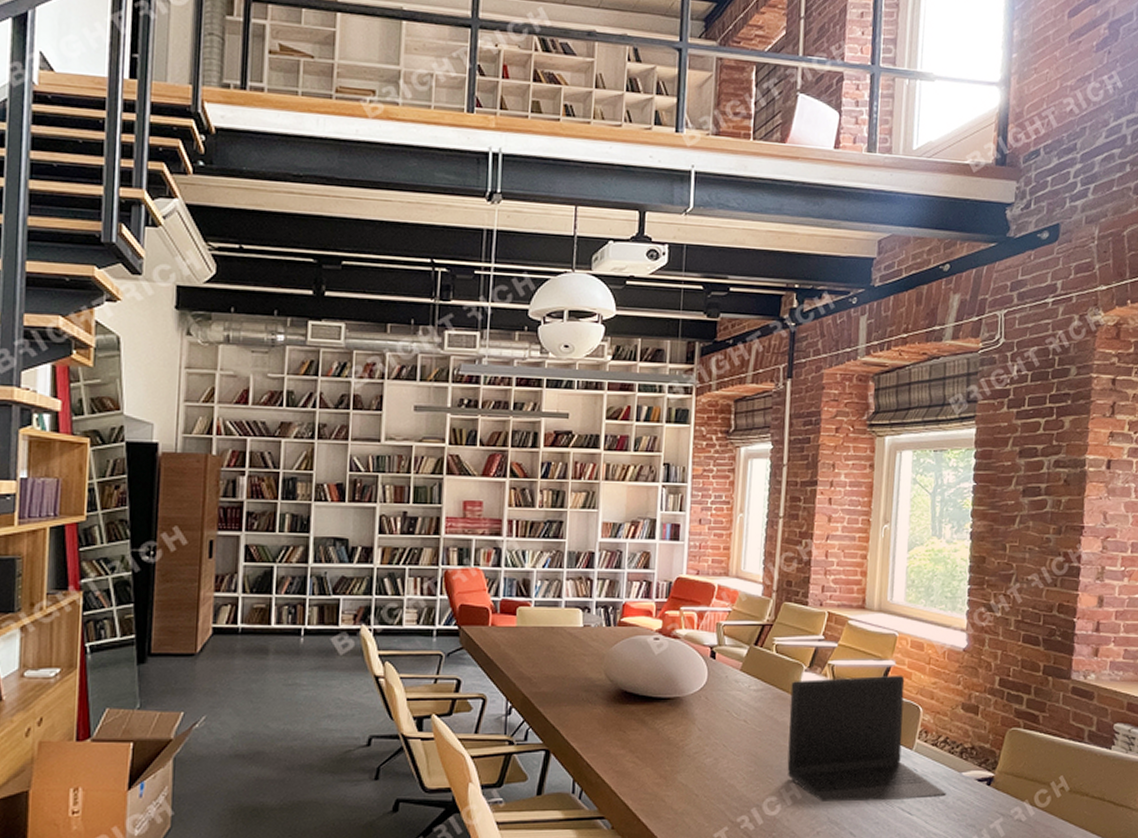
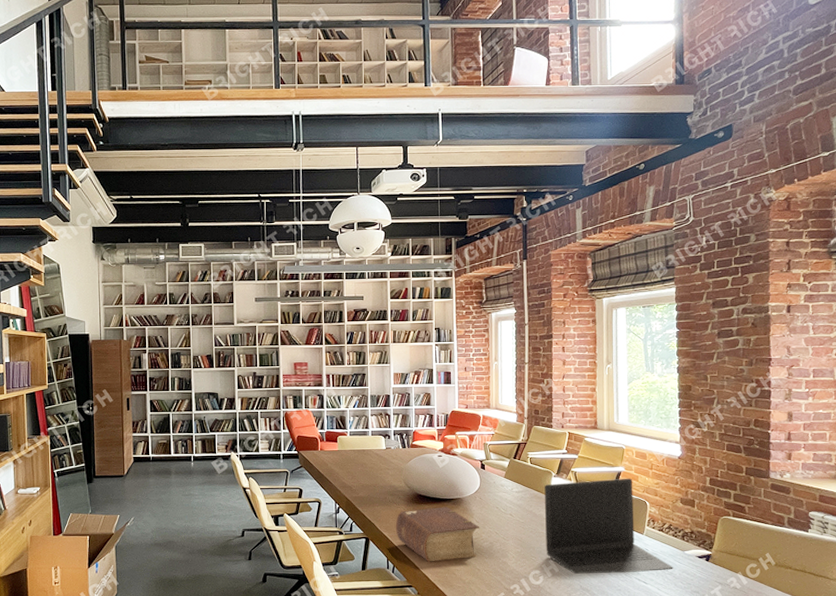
bible: none [587,708,703,785] -> present [395,507,480,562]

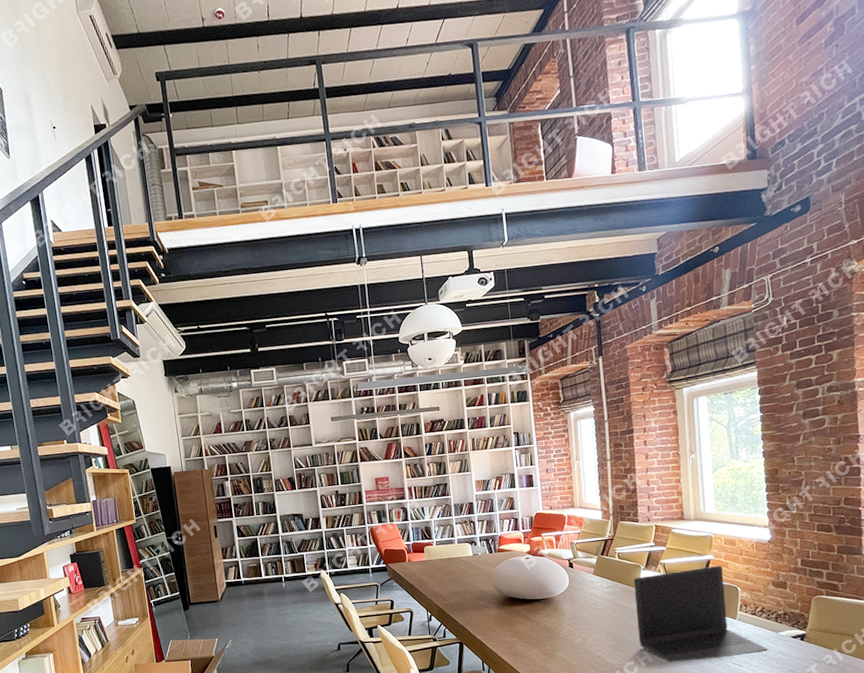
bible: present [395,507,480,562] -> none [487,607,572,662]

